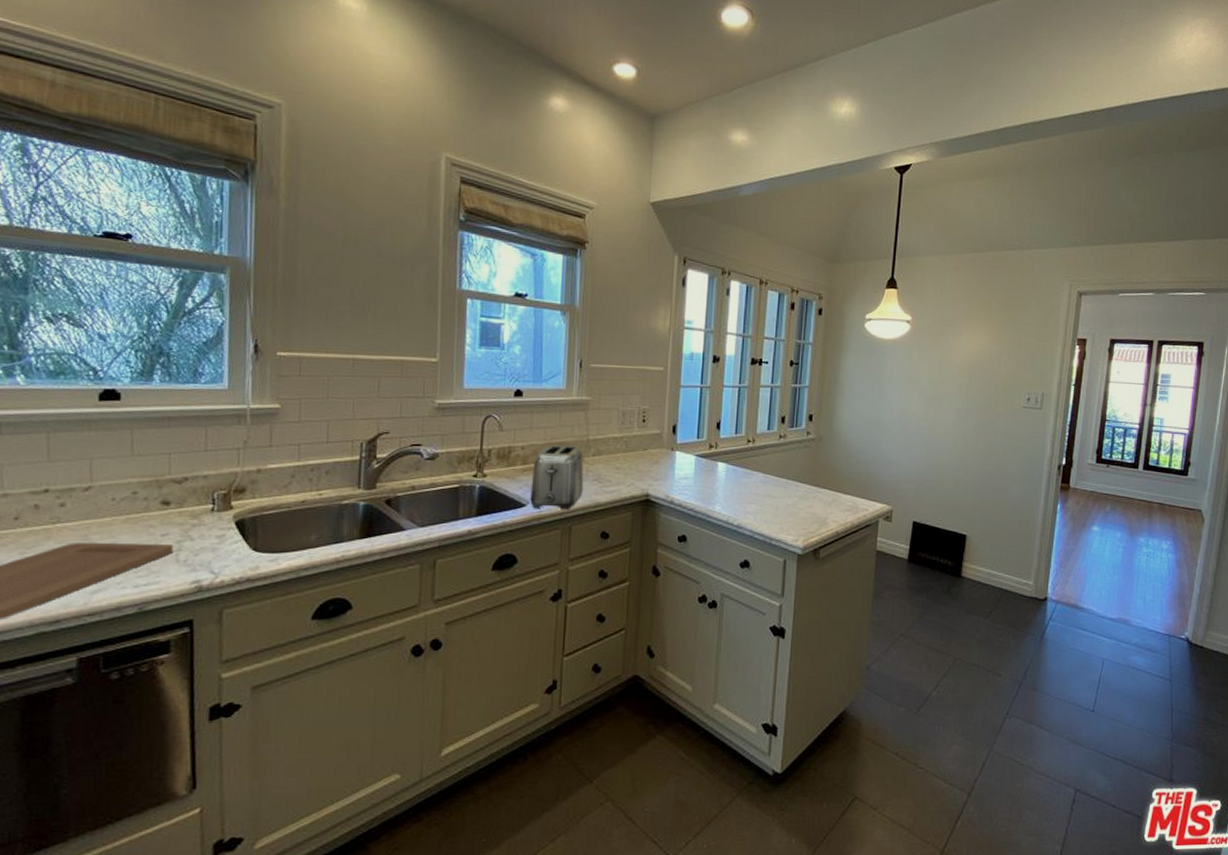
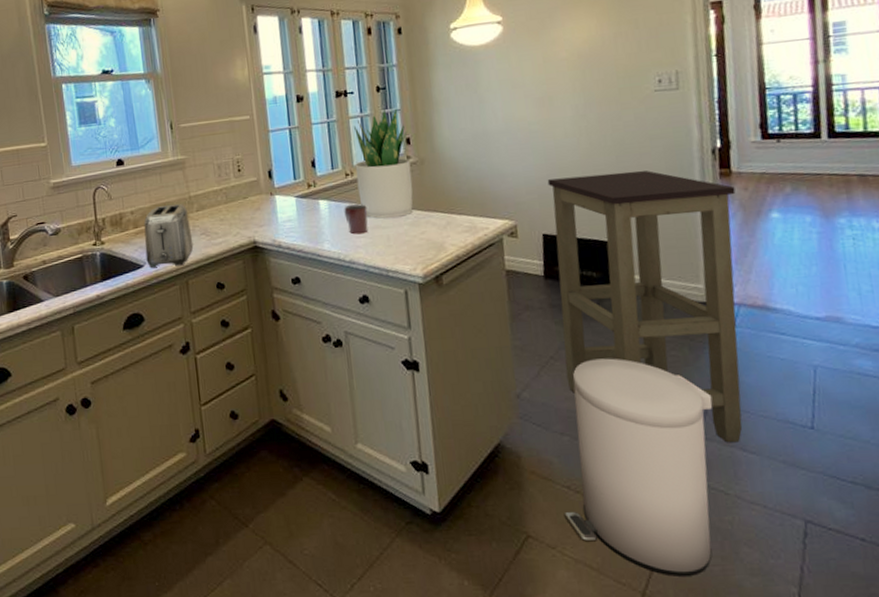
mug: none [740,471,762,501] -> present [344,204,368,235]
planter: none [756,384,812,490] -> present [354,108,413,219]
pedal bin: none [889,639,1024,836] -> present [564,358,713,576]
bar stool: none [911,472,1070,721] -> present [547,170,743,443]

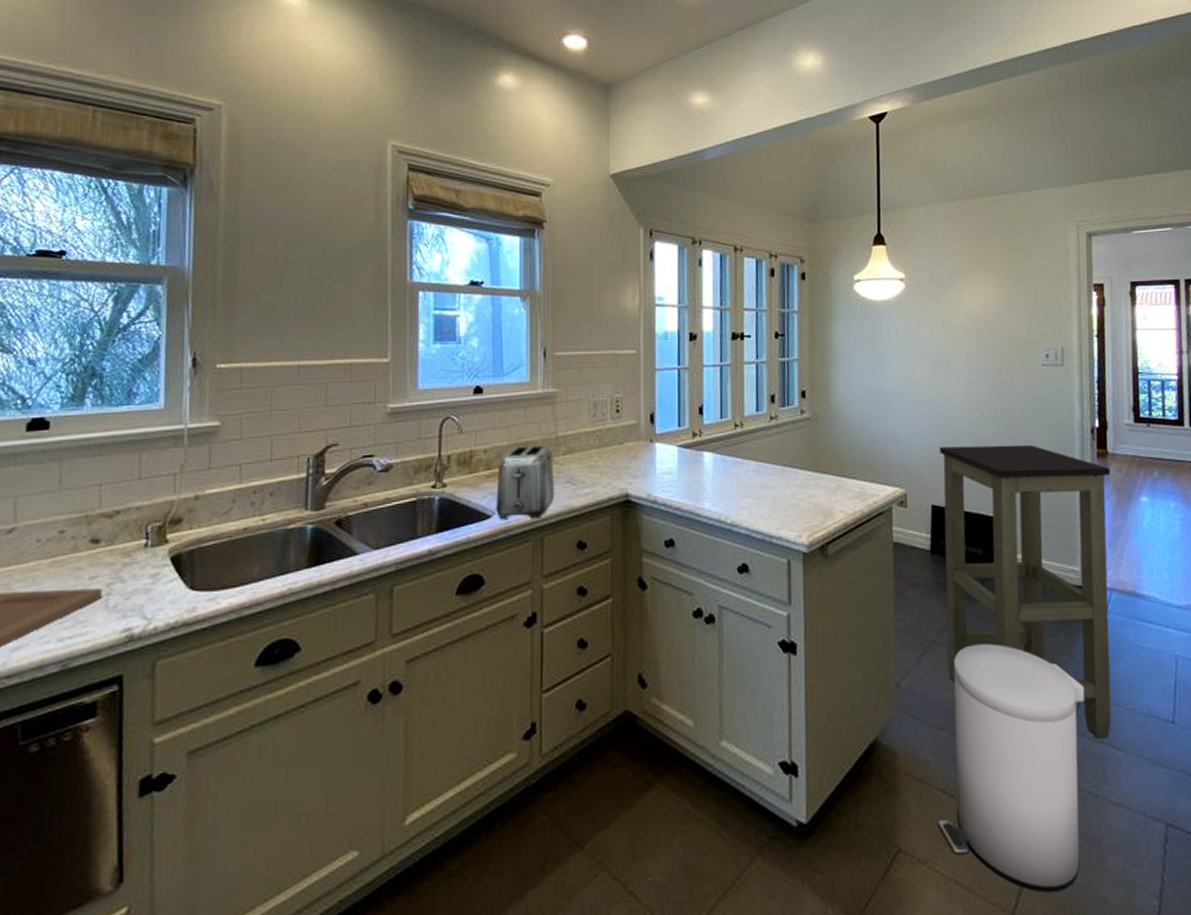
mug: present [344,204,368,235] -> none [730,460,755,494]
planter: present [354,108,413,219] -> none [746,358,805,478]

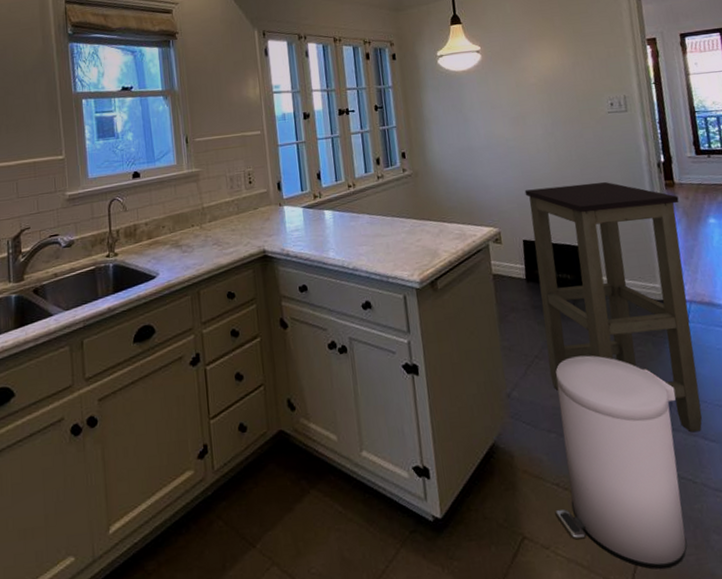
toaster: present [496,444,555,519] -> none [157,214,206,278]

